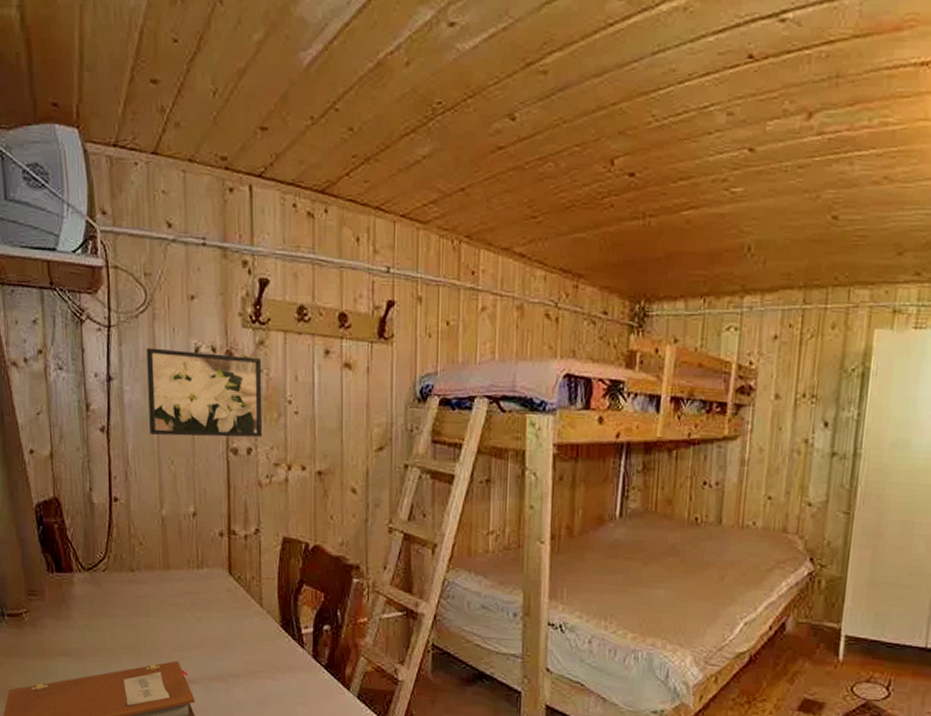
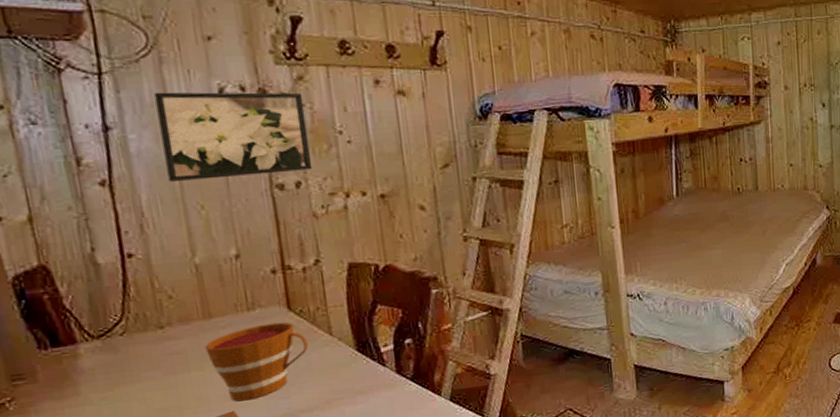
cup: none [162,584,242,655] -> present [204,322,309,402]

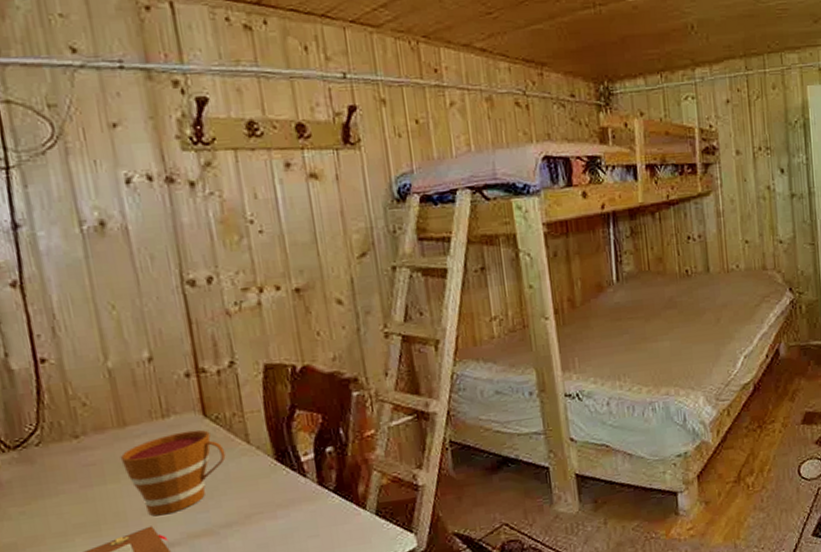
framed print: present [154,92,313,183] -> none [61,180,224,282]

